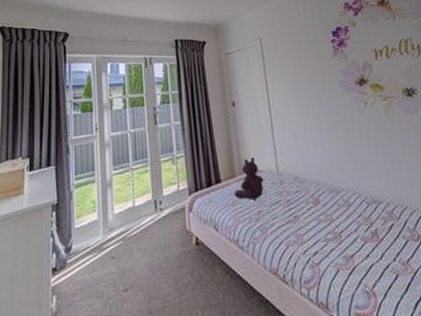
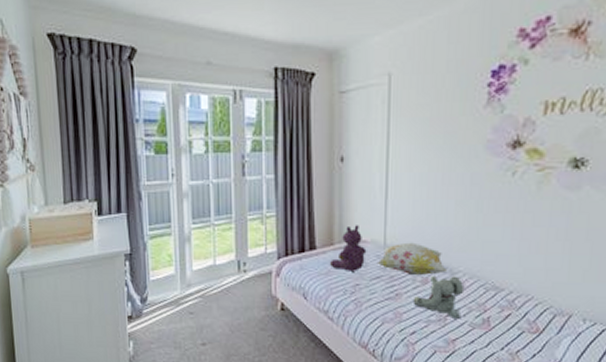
decorative pillow: none [273,168,332,198] -> present [377,242,446,276]
plush elephant: none [309,194,354,235] -> present [412,275,463,319]

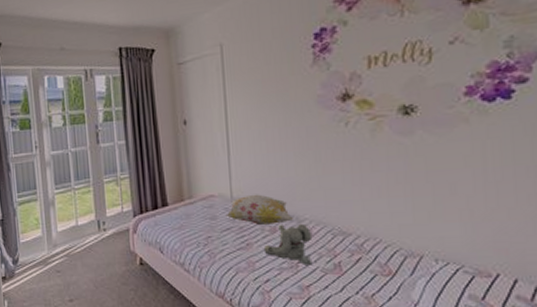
teddy bear: present [330,225,367,271] -> none [182,181,215,225]

